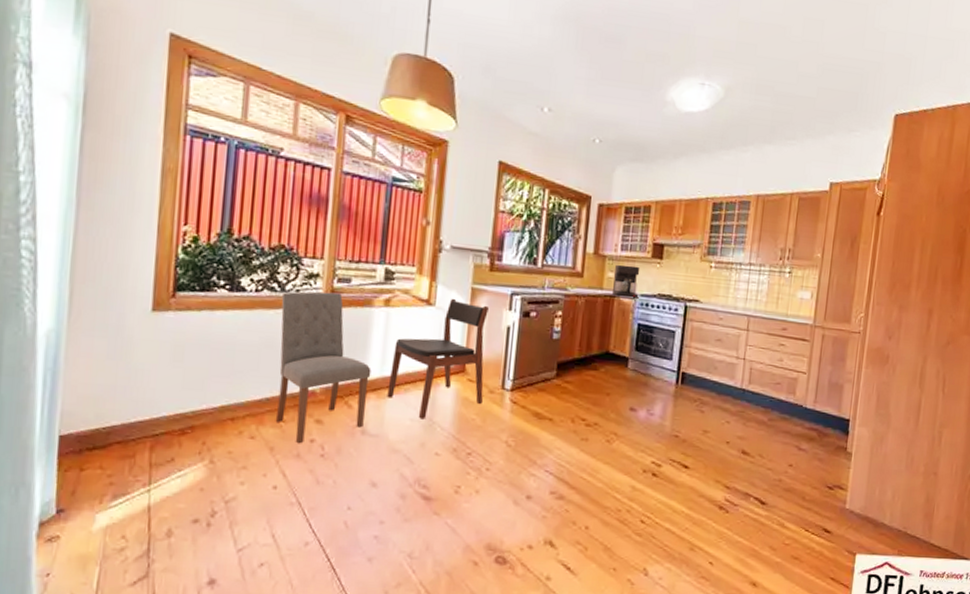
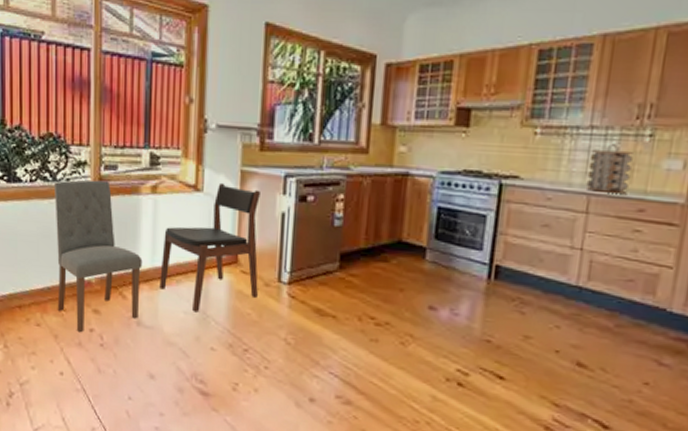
coffee maker: present [613,264,640,298] -> none [405,136,440,176]
spice rack: none [746,277,778,317] -> present [585,144,633,195]

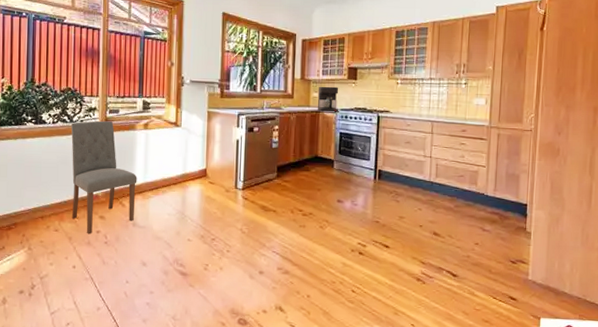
dining chair: present [159,182,260,313] -> none [150,120,221,214]
coffee maker: none [405,136,440,176] -> present [318,86,339,112]
spice rack: present [585,144,633,195] -> none [430,89,456,121]

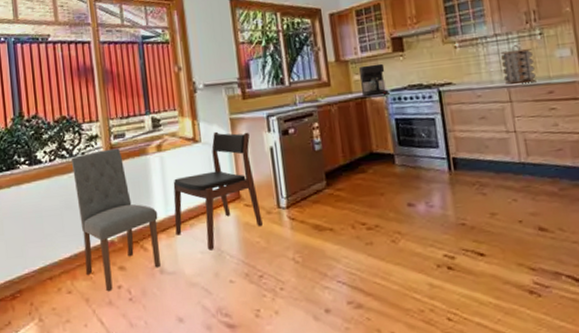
dining chair: none [150,120,221,214] -> present [173,131,263,250]
spice rack: none [430,89,456,121] -> present [500,45,537,85]

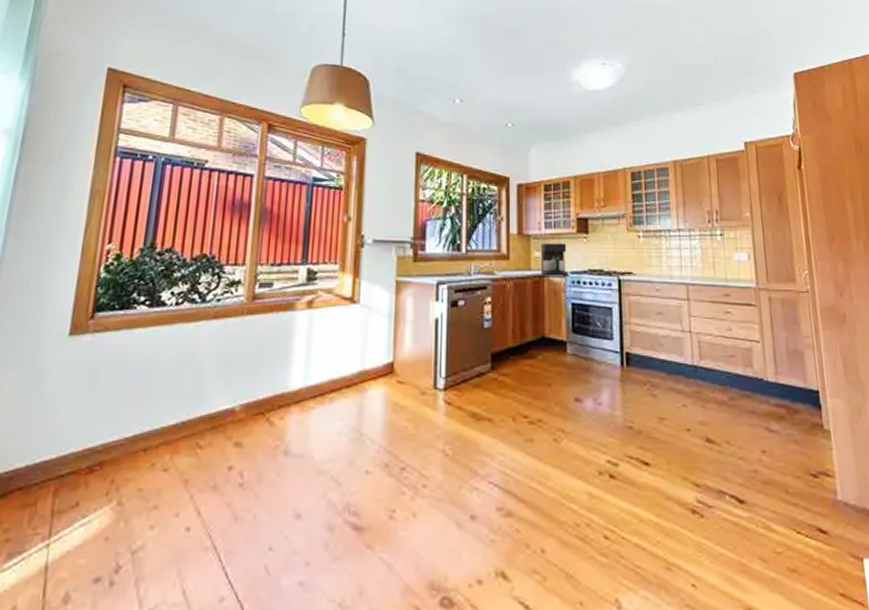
dining chair: present [72,148,161,292] -> none [191,299,294,473]
dining chair: present [173,131,263,250] -> none [311,293,414,432]
spice rack: present [500,45,537,85] -> none [681,243,714,283]

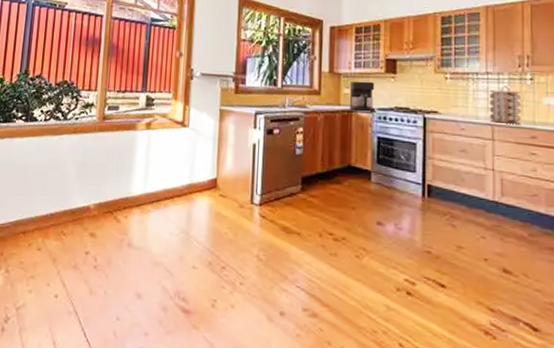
spice rack: none [681,243,714,283] -> present [489,86,521,125]

